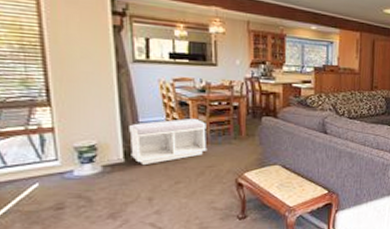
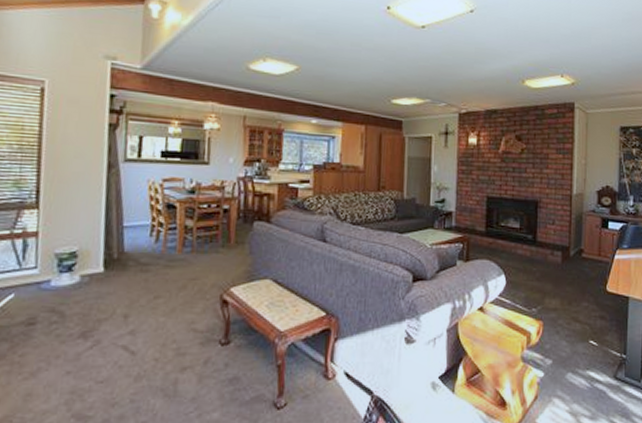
bench: present [129,118,207,164] -> none [111,222,193,275]

